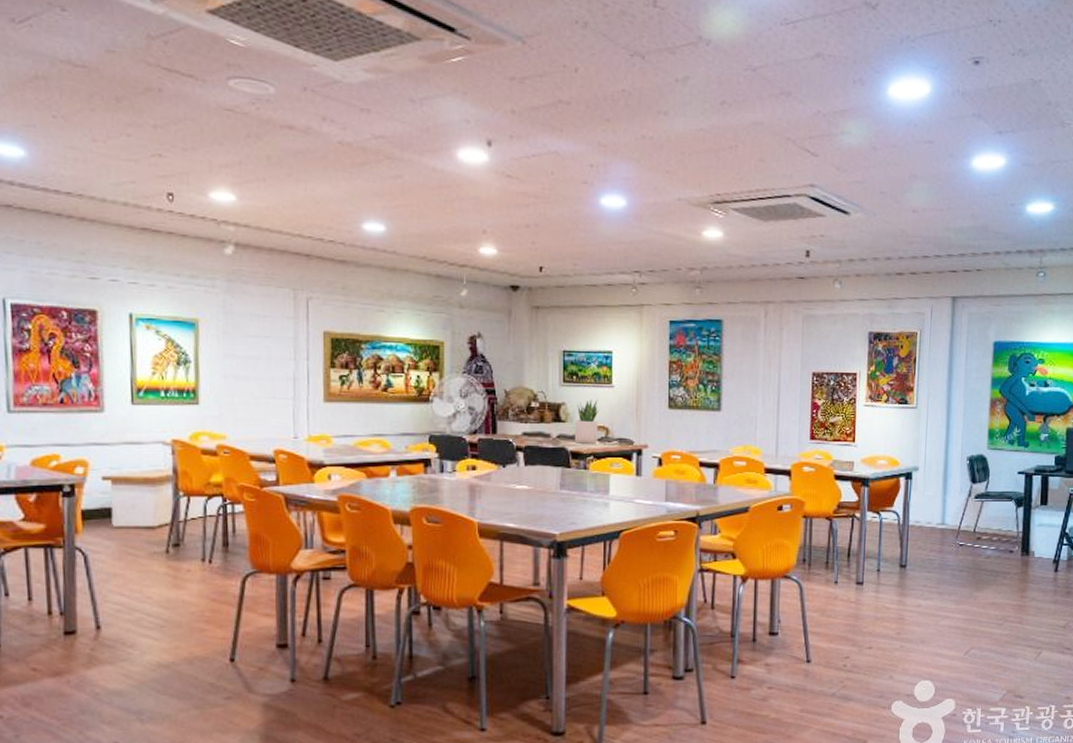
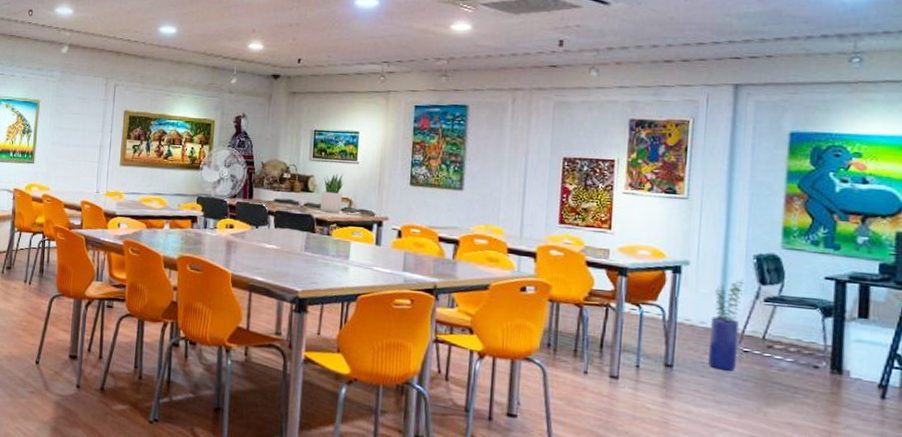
vase: none [934,480,961,564] -> present [708,279,745,371]

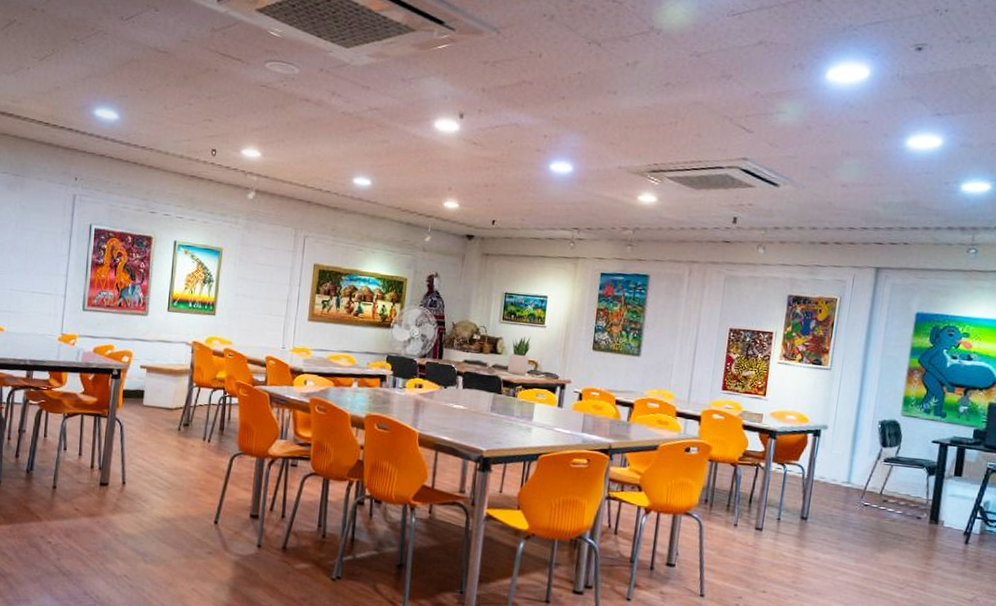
vase: present [708,279,745,371] -> none [836,442,870,522]

